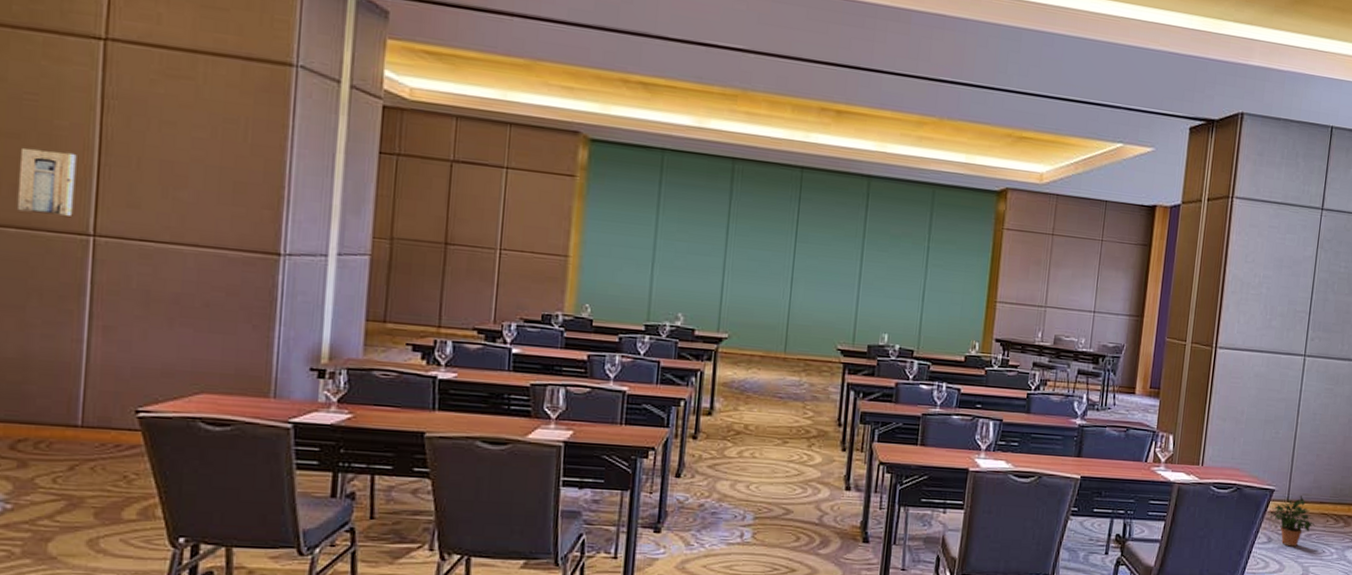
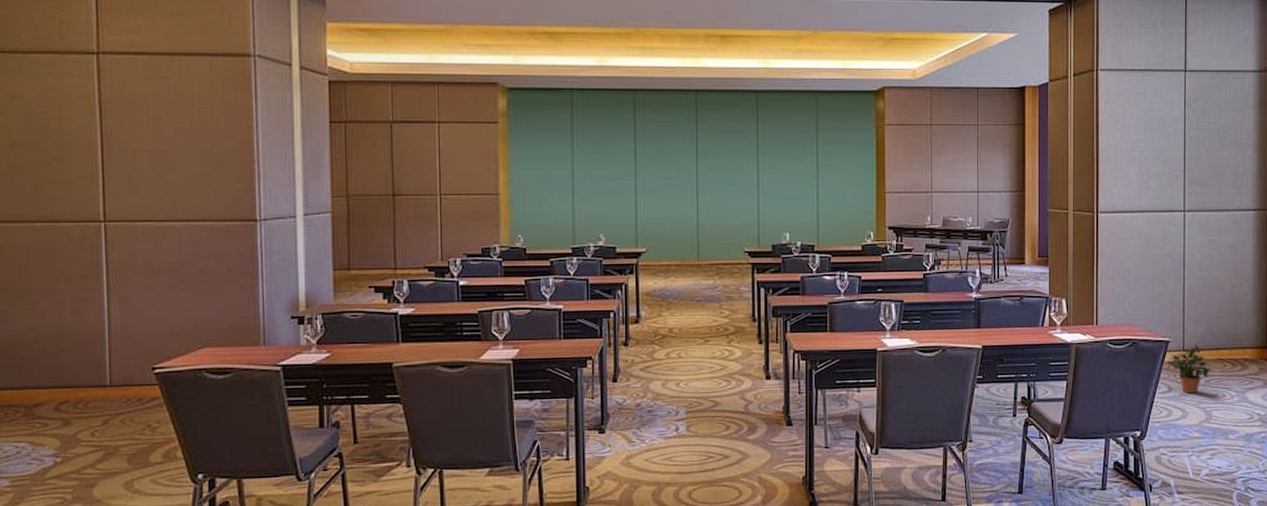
wall art: present [16,149,77,216] -> none [40,154,86,207]

